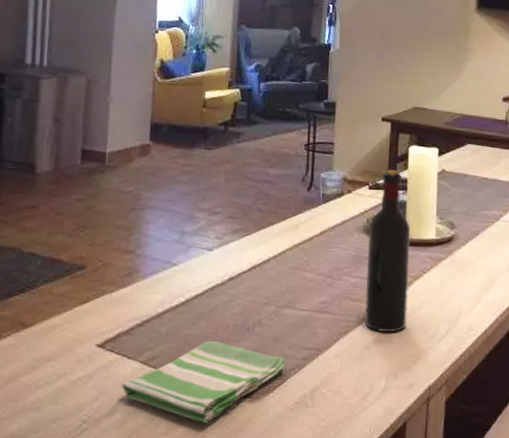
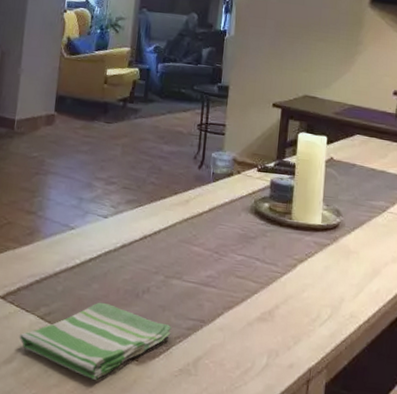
wine bottle: present [364,169,411,332] -> none [248,154,297,312]

